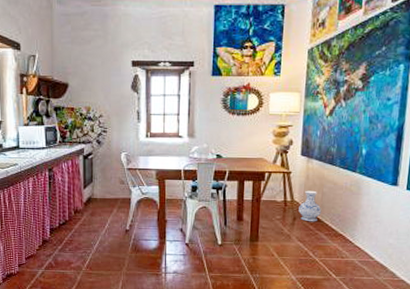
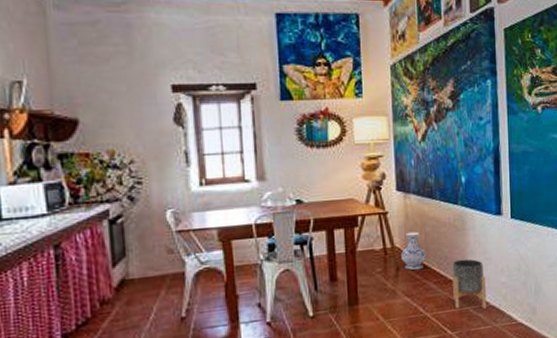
planter: none [341,218,374,263] -> present [451,259,487,309]

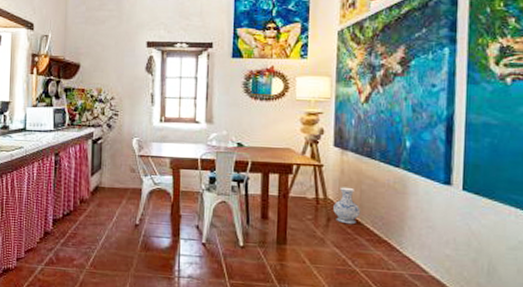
planter: present [451,259,487,309] -> none [386,222,427,278]

